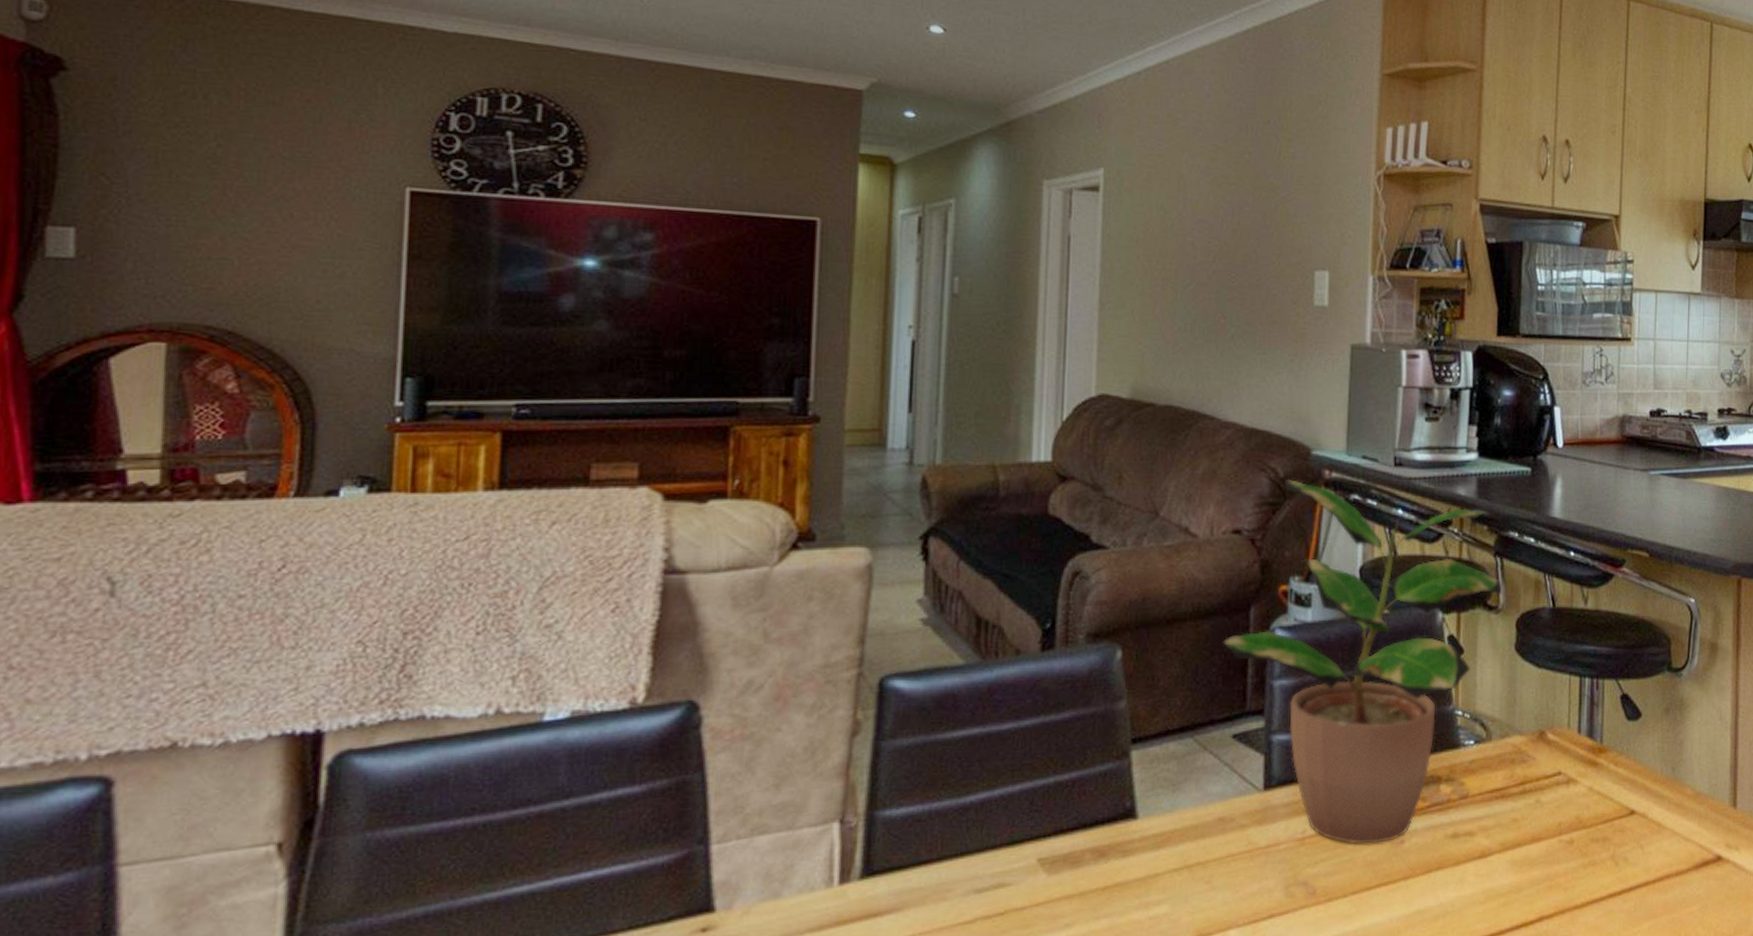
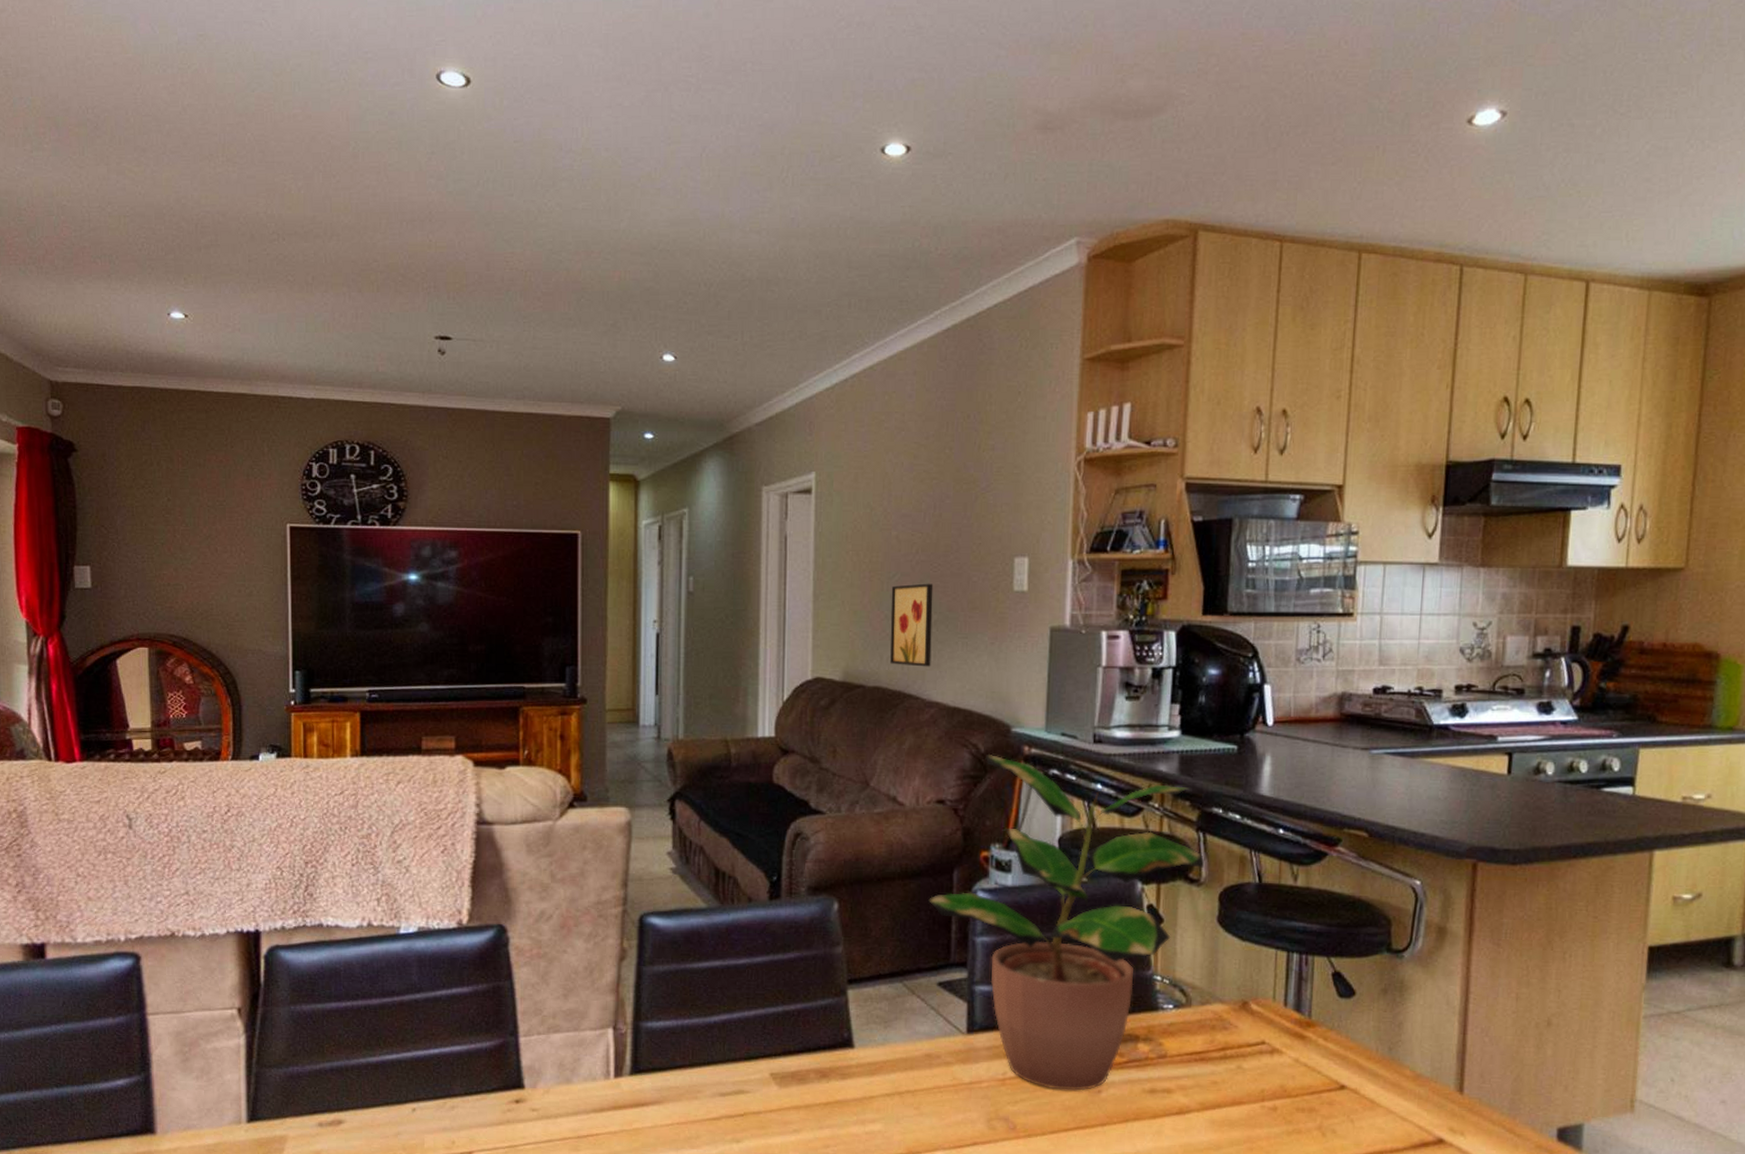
wall art: none [1184,294,1231,384] -> present [890,583,933,667]

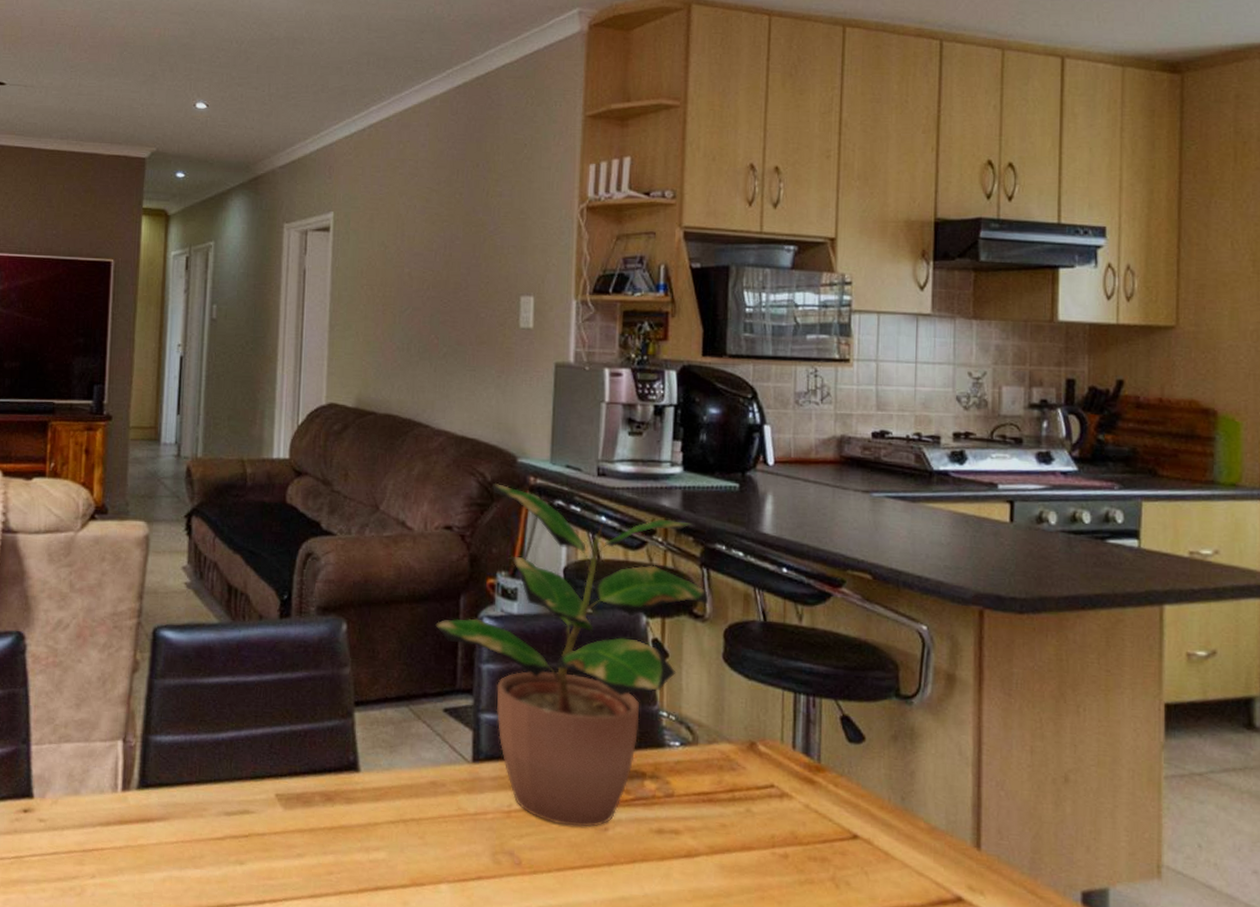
wall art: present [890,583,933,667] -> none [401,318,443,397]

